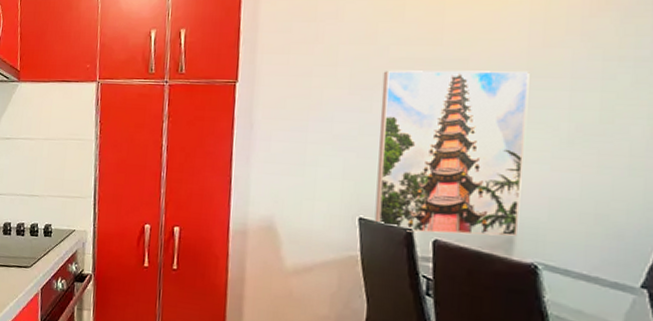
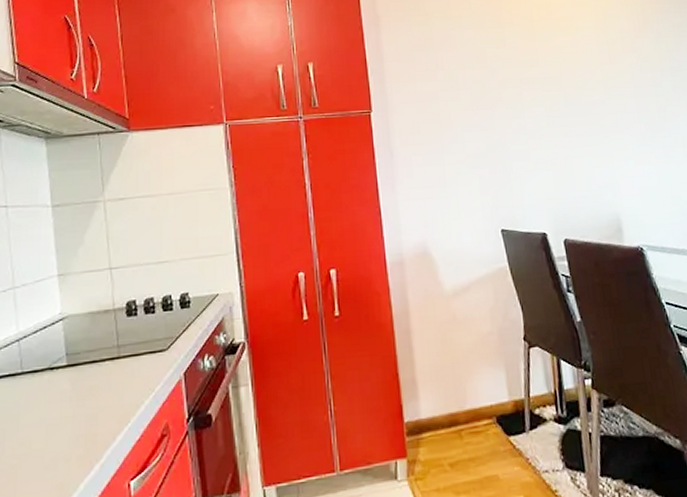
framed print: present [374,70,530,236] -> none [497,83,624,236]

